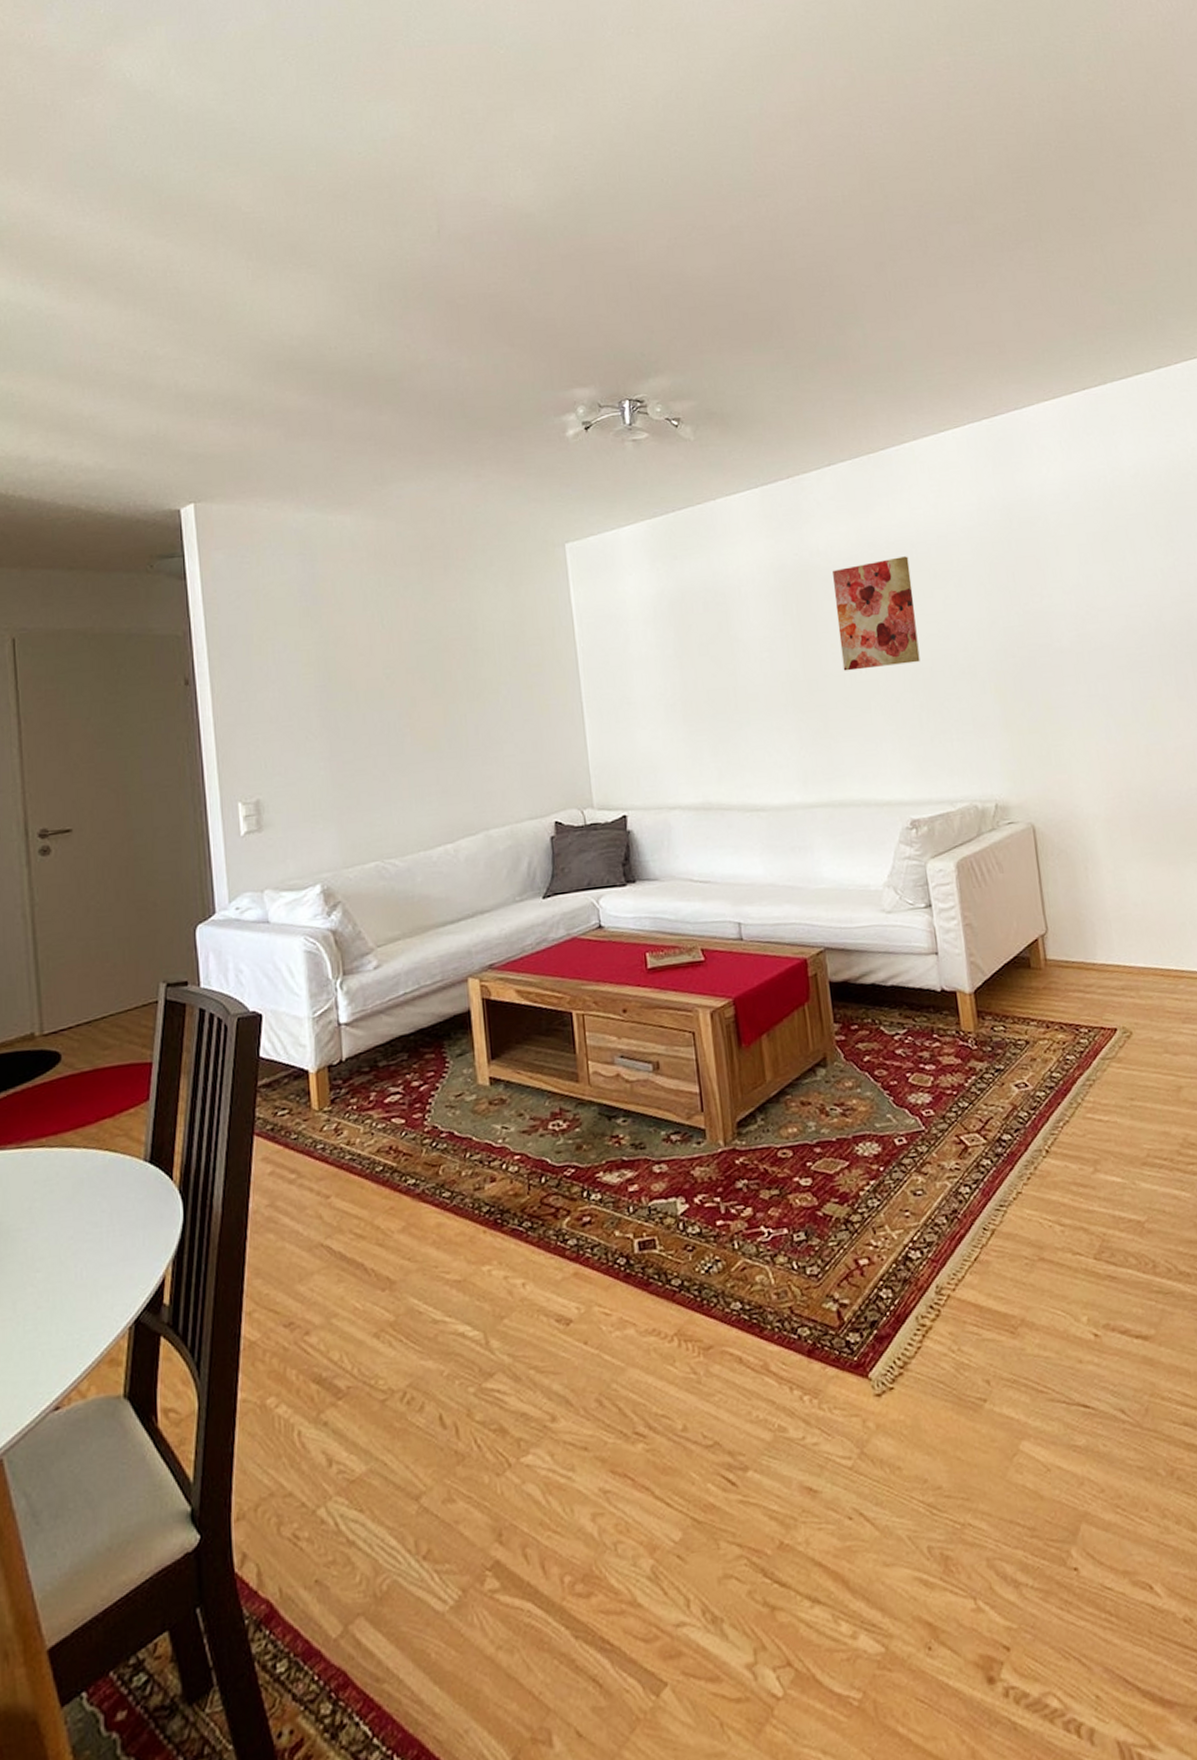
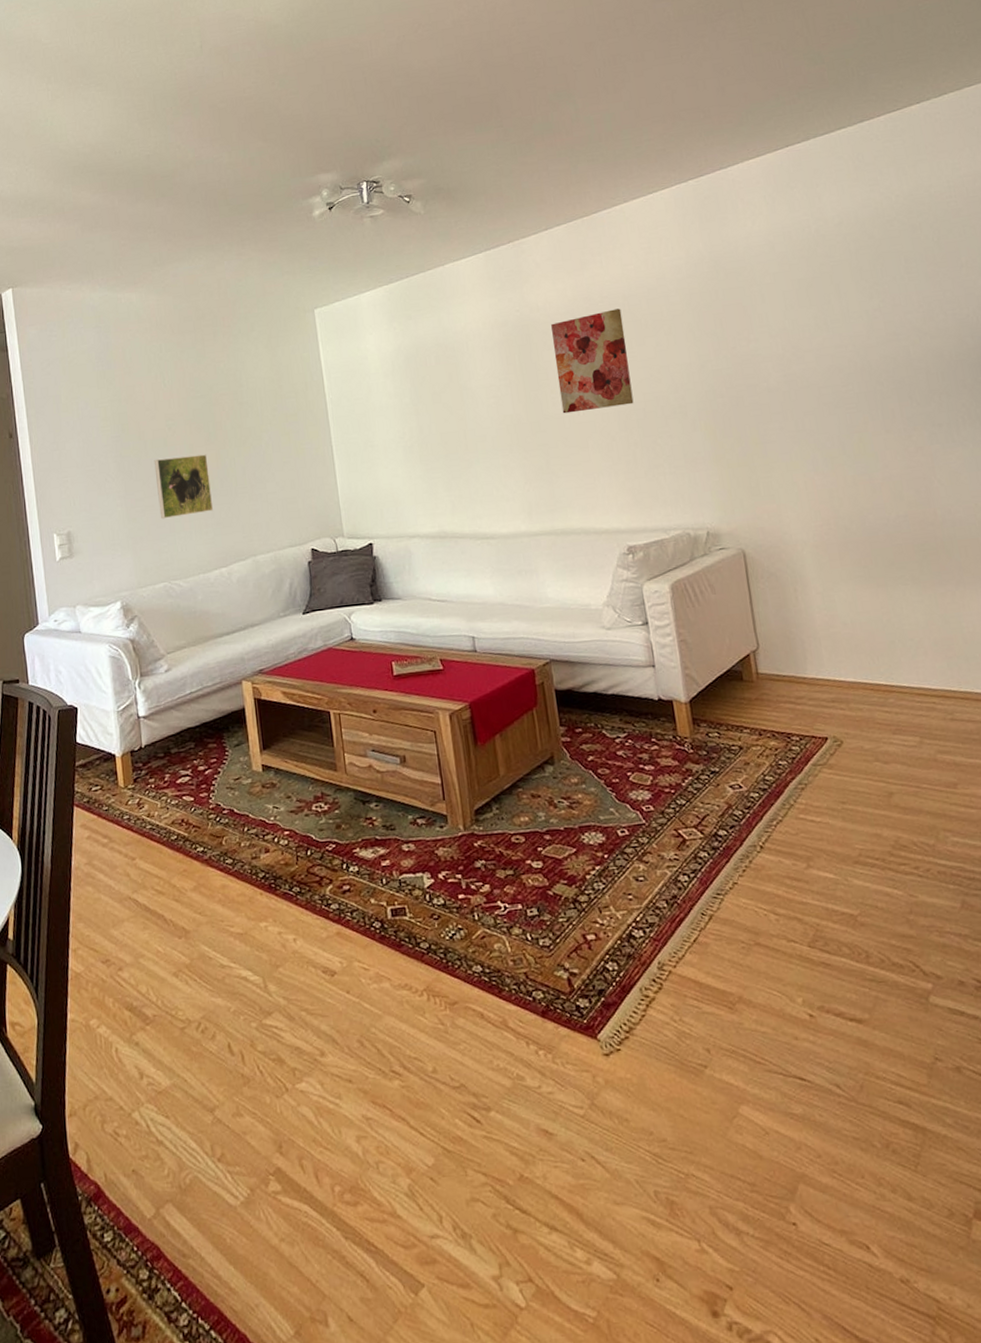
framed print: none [367,709,439,786] -> present [154,454,214,519]

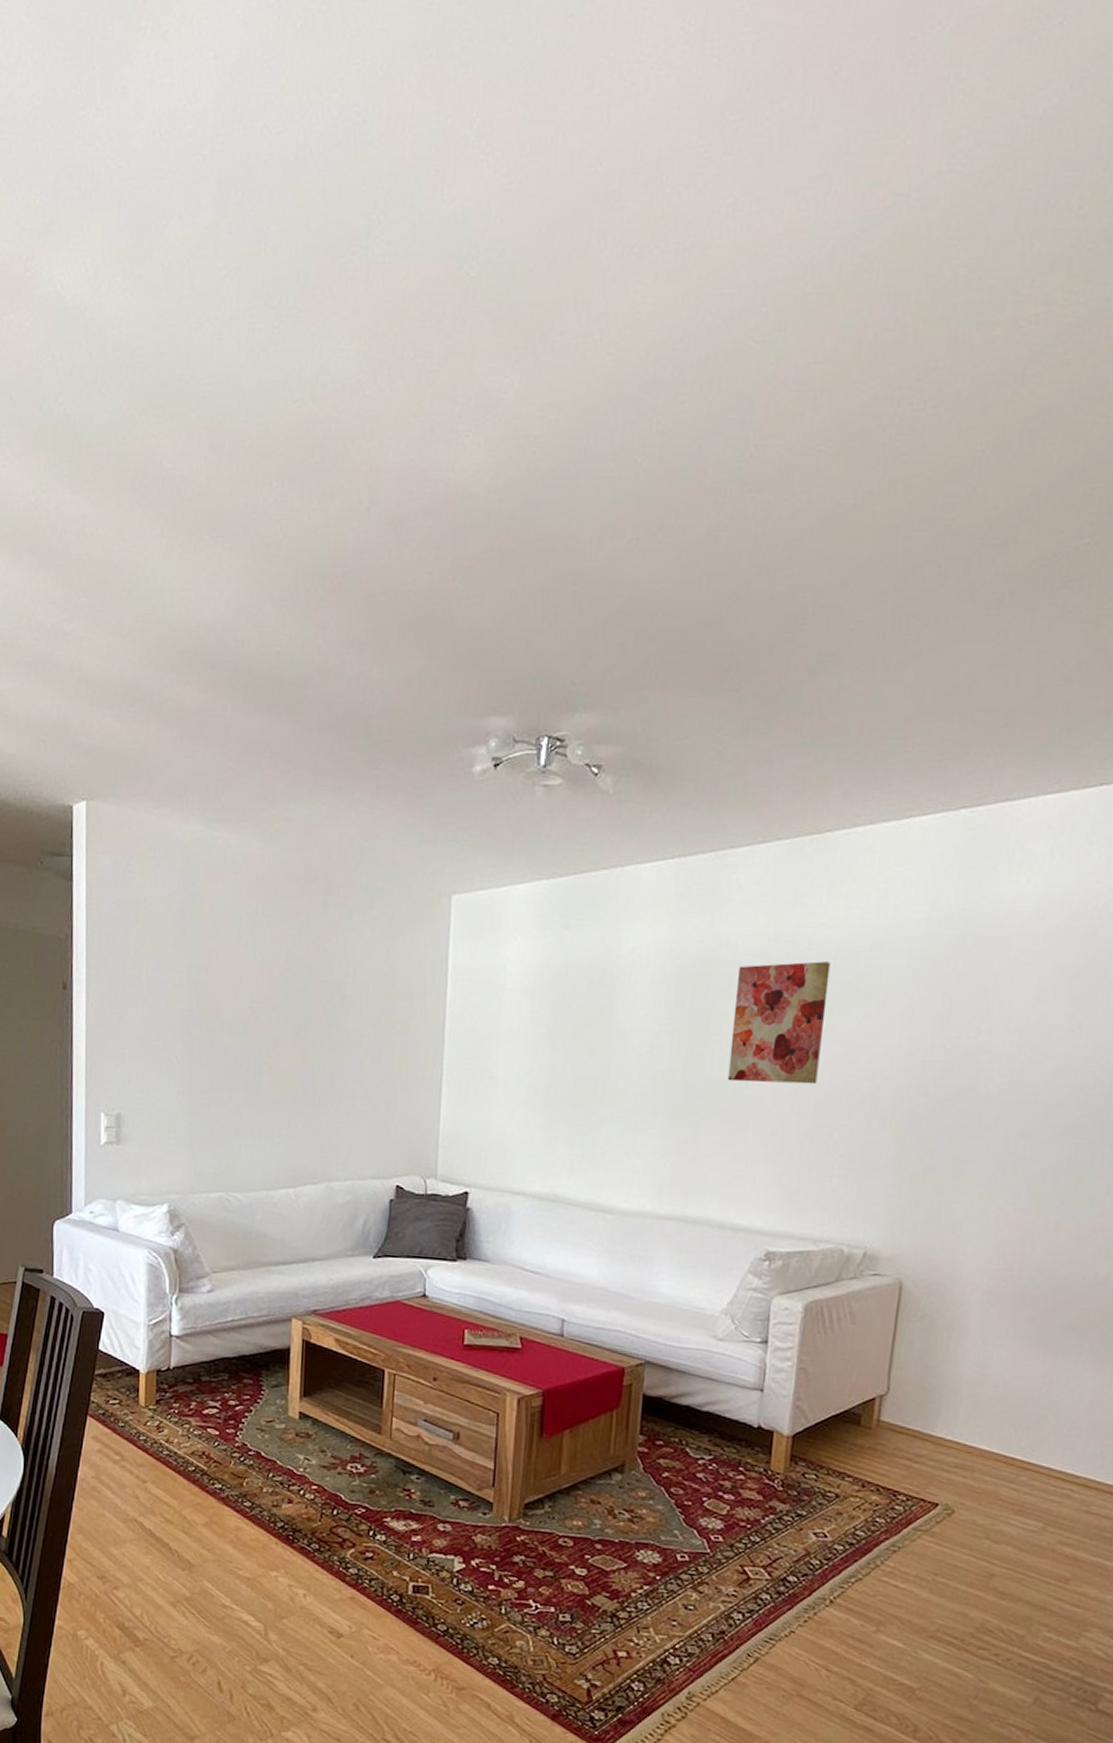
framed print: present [154,454,214,519] -> none [227,1046,293,1120]

